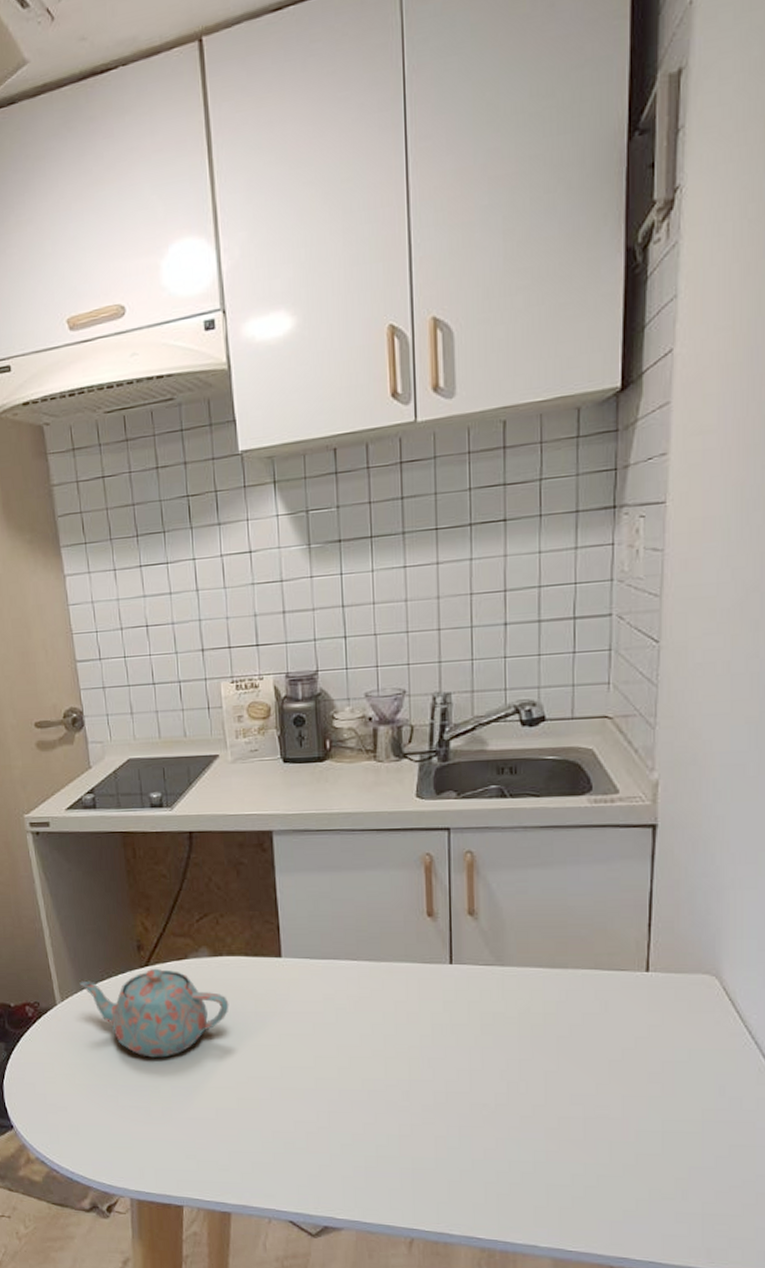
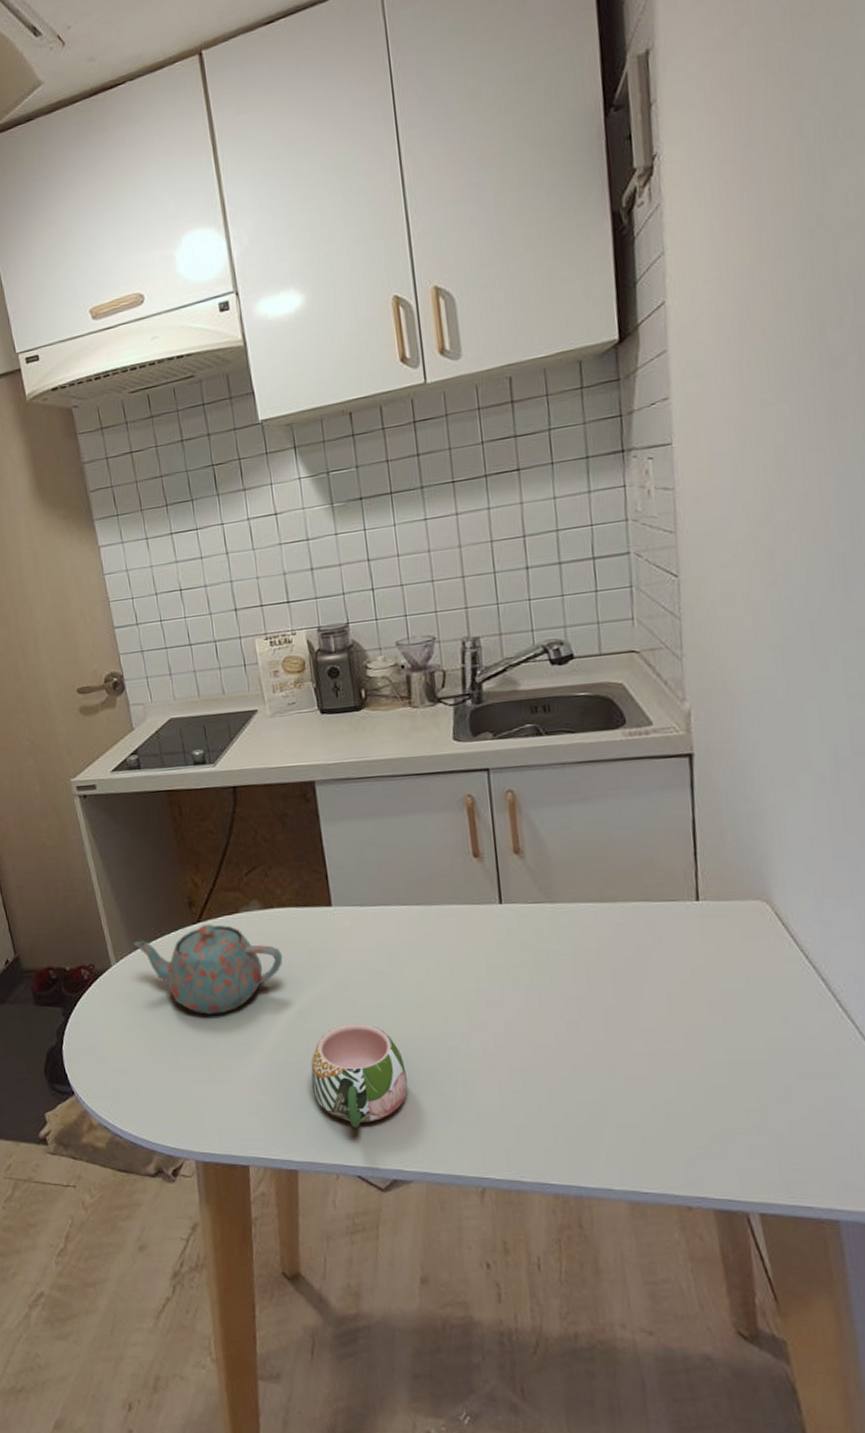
mug: none [250,1074,346,1175] -> present [310,1024,409,1128]

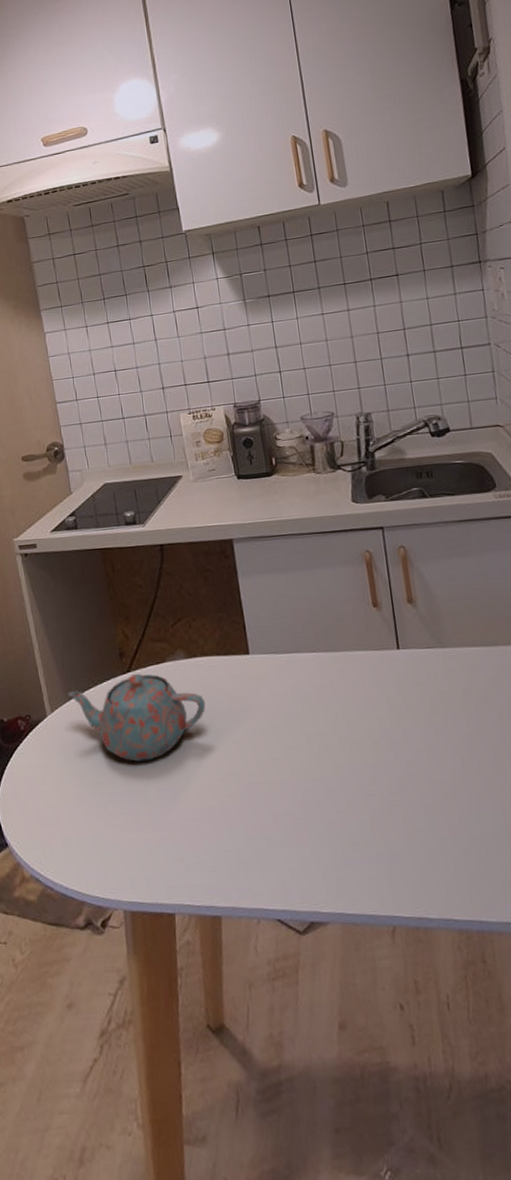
mug: present [310,1024,409,1128] -> none [232,766,322,871]

